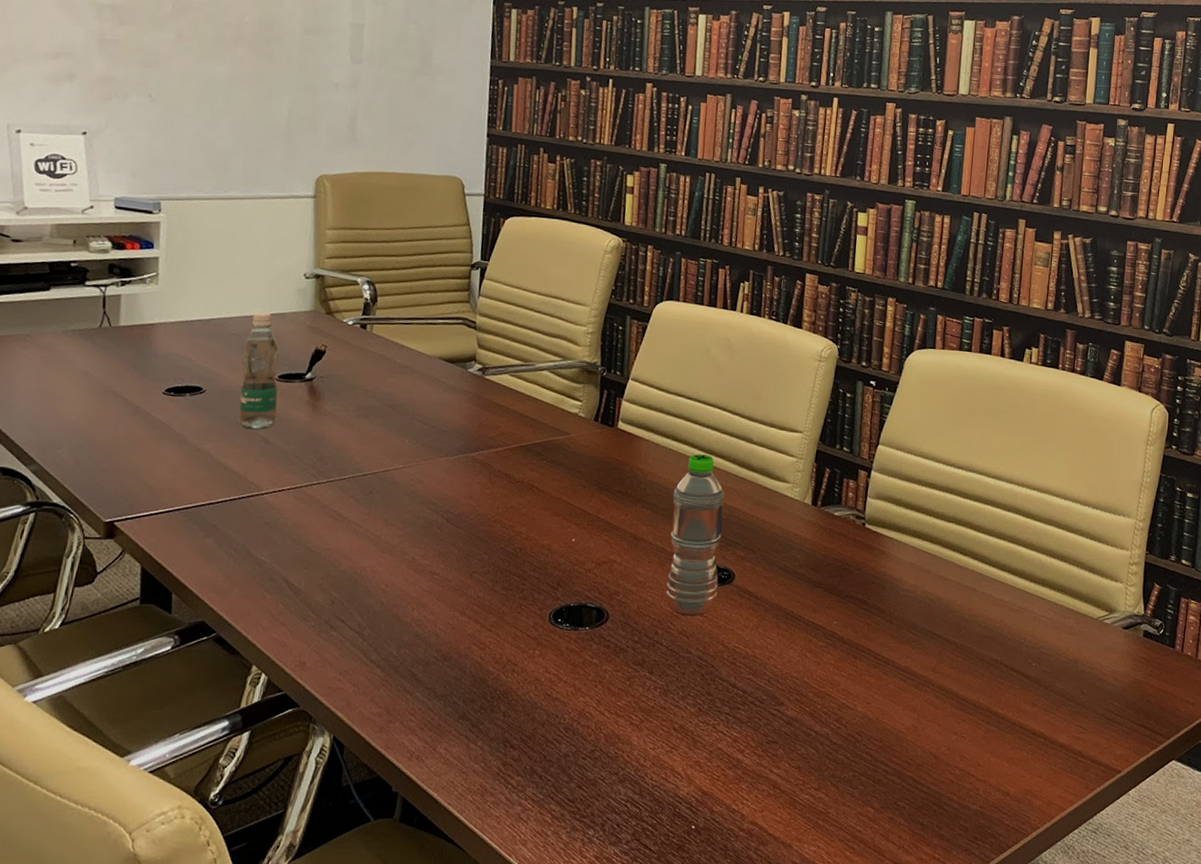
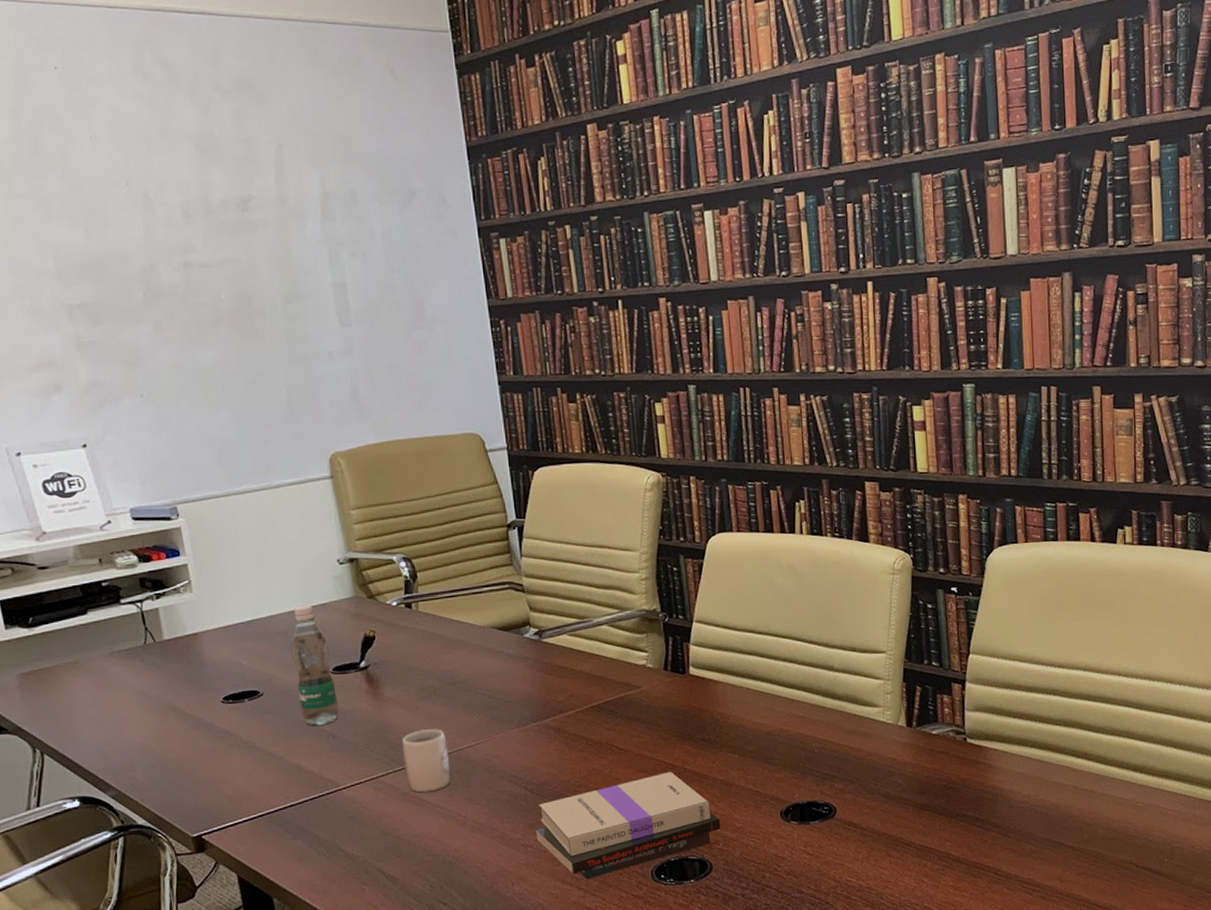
mug: none [328,446,375,509] -> present [401,729,451,794]
books: none [444,518,624,614] -> present [535,771,721,880]
water bottle: present [666,454,724,617] -> none [758,689,821,857]

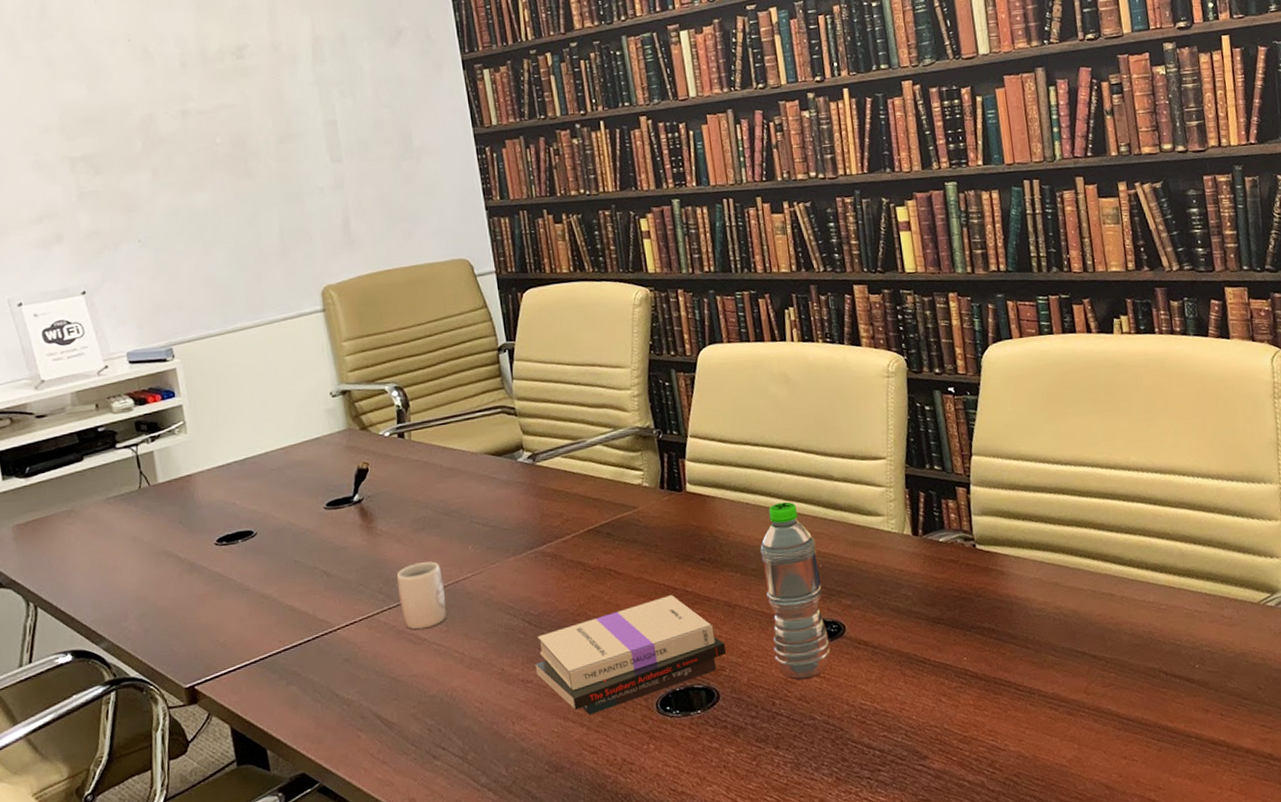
bottle: present [290,604,339,726] -> none [283,439,333,565]
water bottle: none [758,689,821,857] -> present [760,501,831,681]

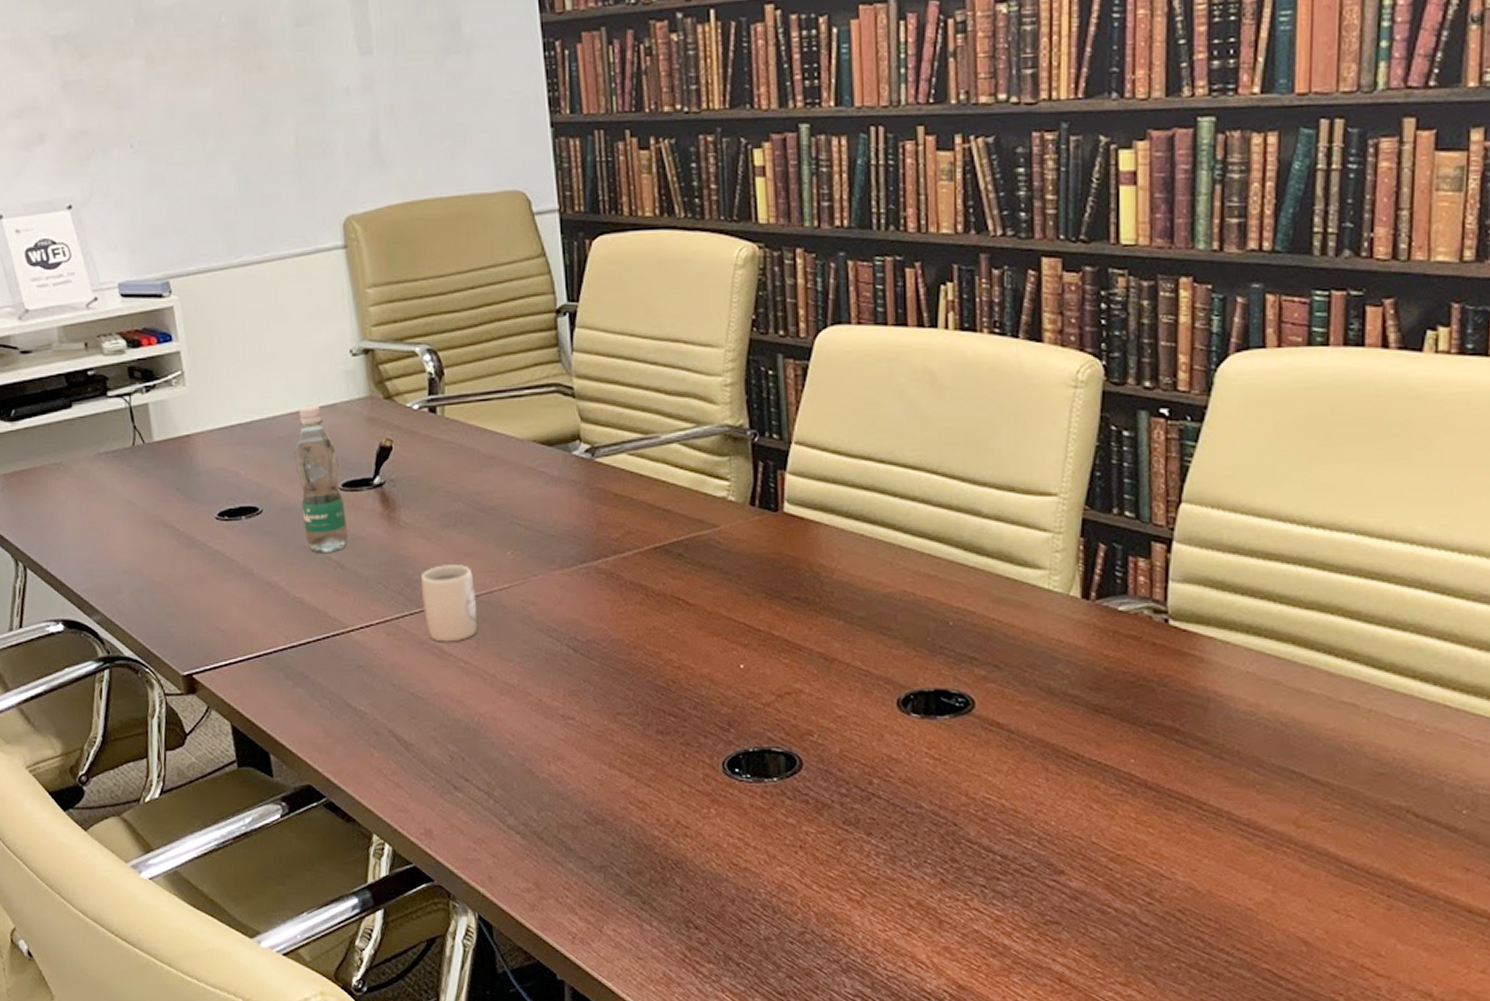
bottle: none [283,439,333,565] -> present [293,404,348,553]
books: present [535,594,727,716] -> none [579,636,817,766]
water bottle: present [760,501,831,681] -> none [873,538,951,760]

